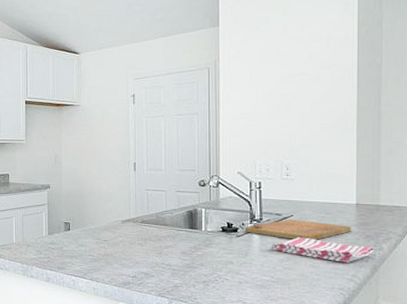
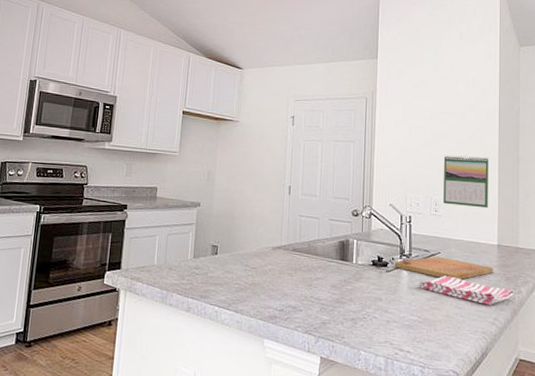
calendar: none [295,116,345,169] -> present [443,155,488,209]

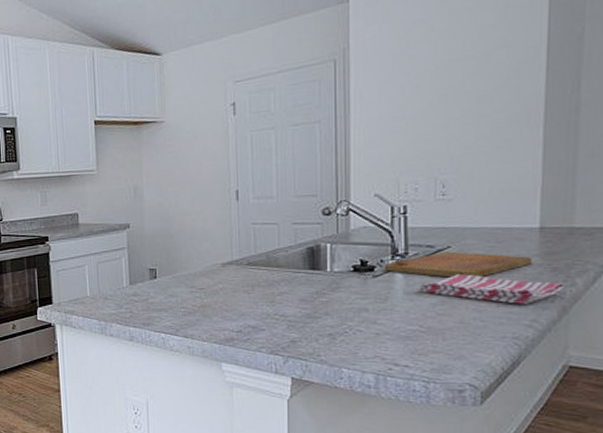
calendar: present [443,155,488,209] -> none [455,111,528,184]

